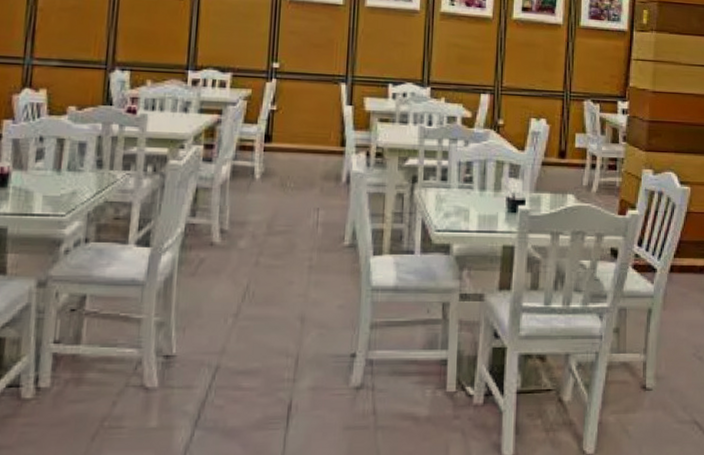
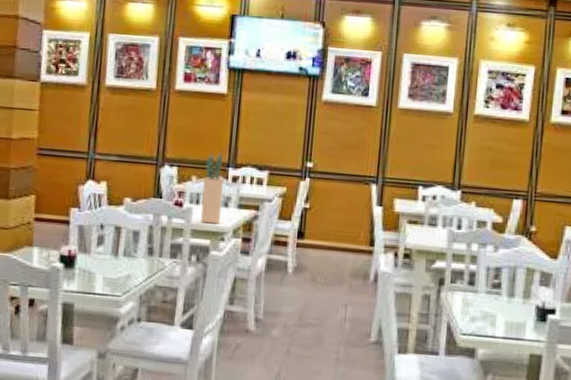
vase: none [156,49,182,131] -> present [200,147,223,224]

